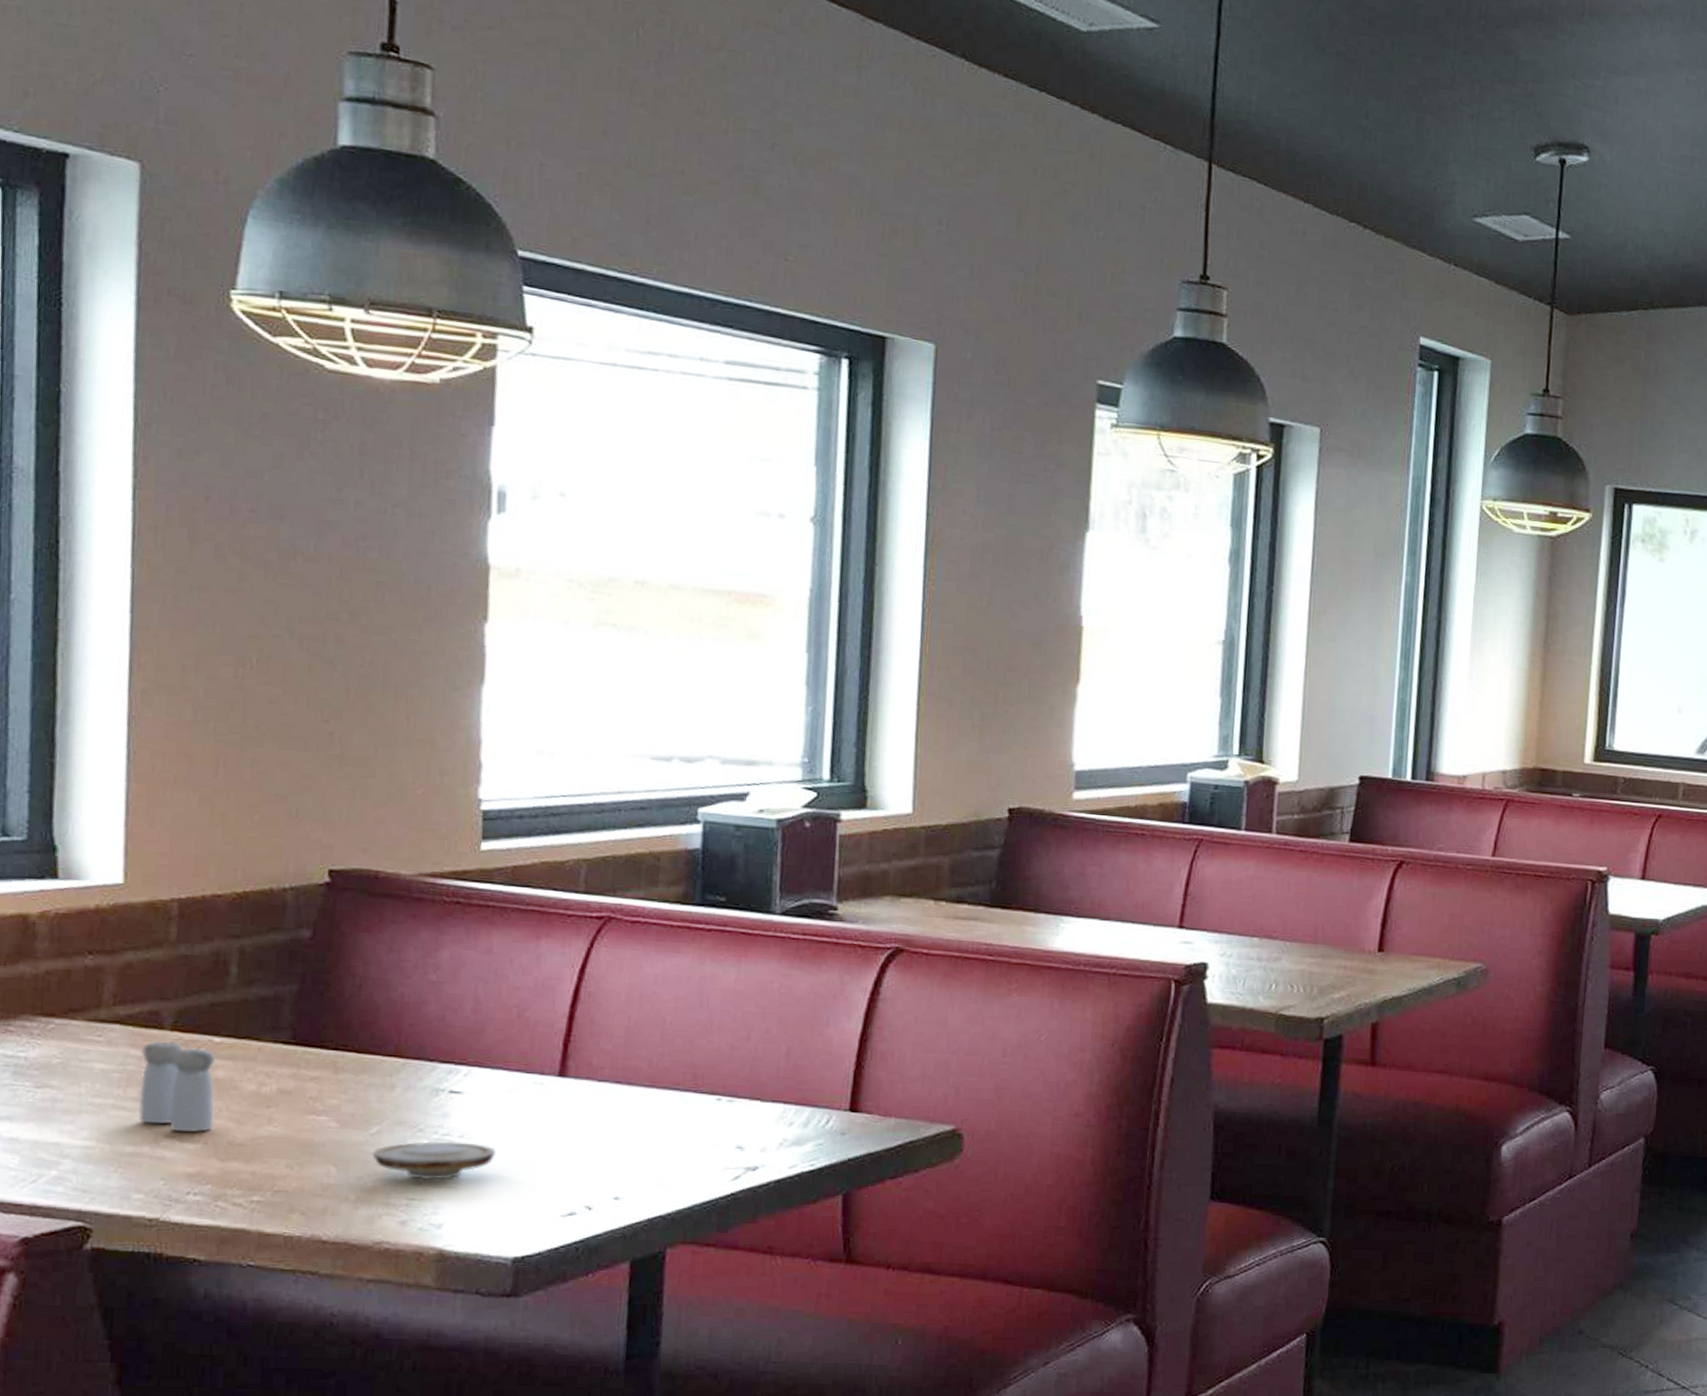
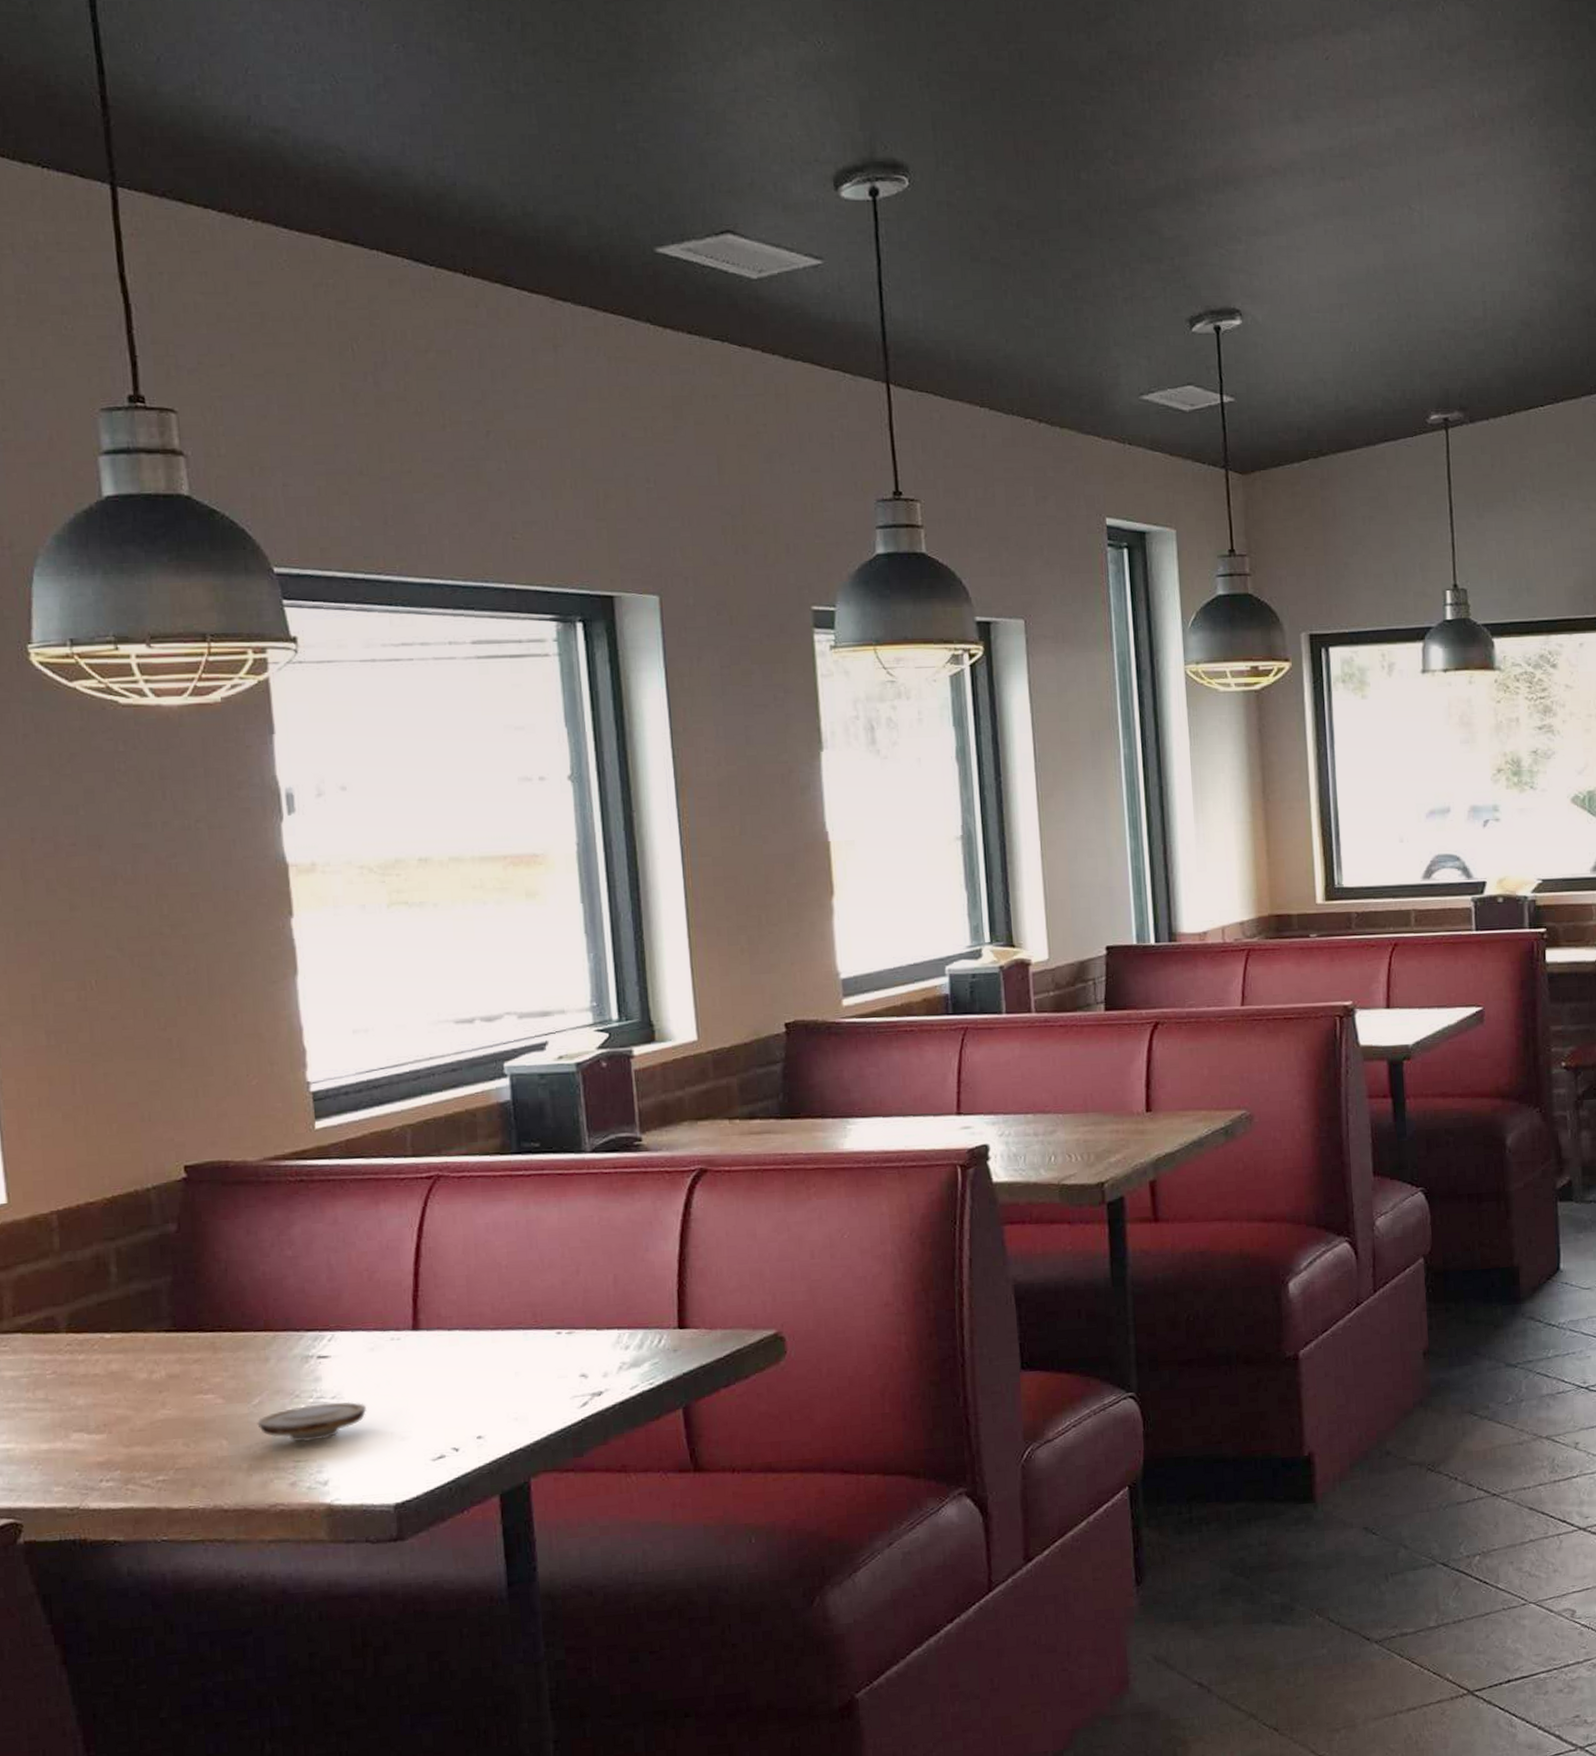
salt and pepper shaker: present [138,1040,215,1132] -> none [43,1343,115,1425]

